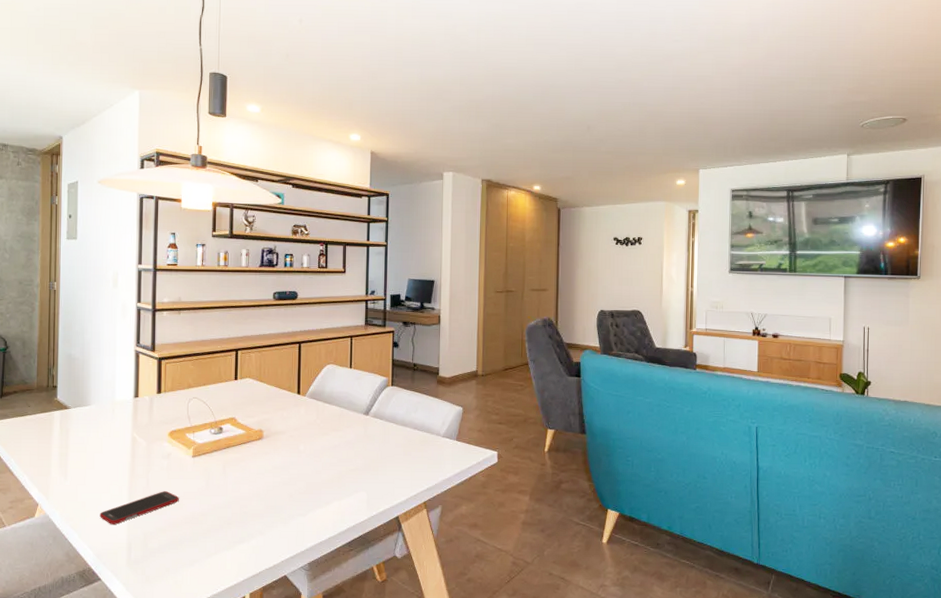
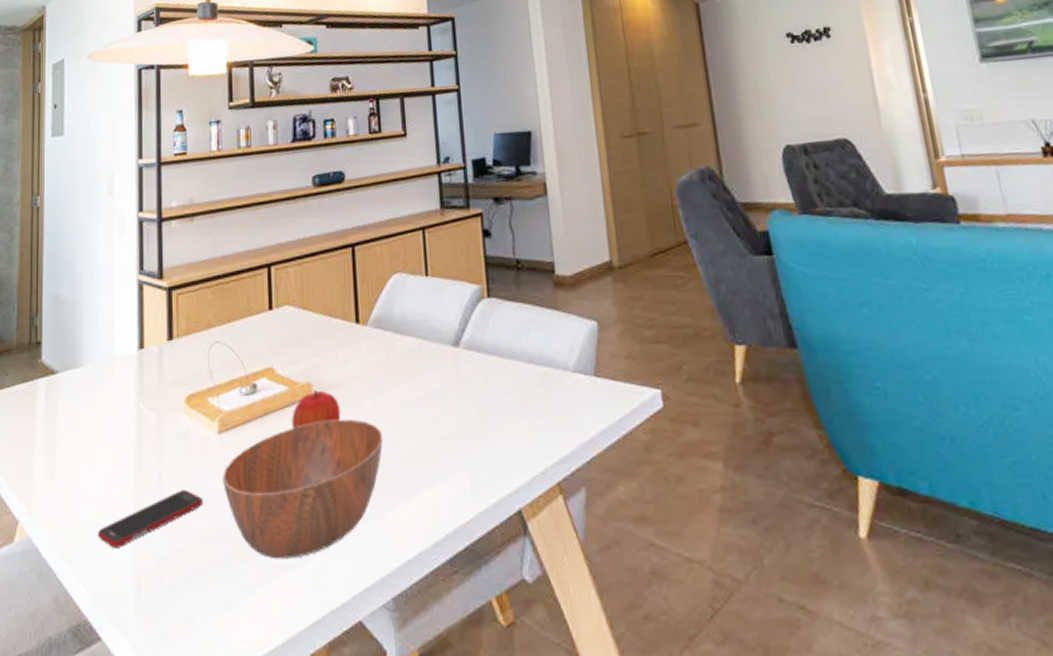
bowl: none [193,454,310,537] -> present [221,419,383,559]
fruit: none [247,435,282,458] -> present [292,390,341,428]

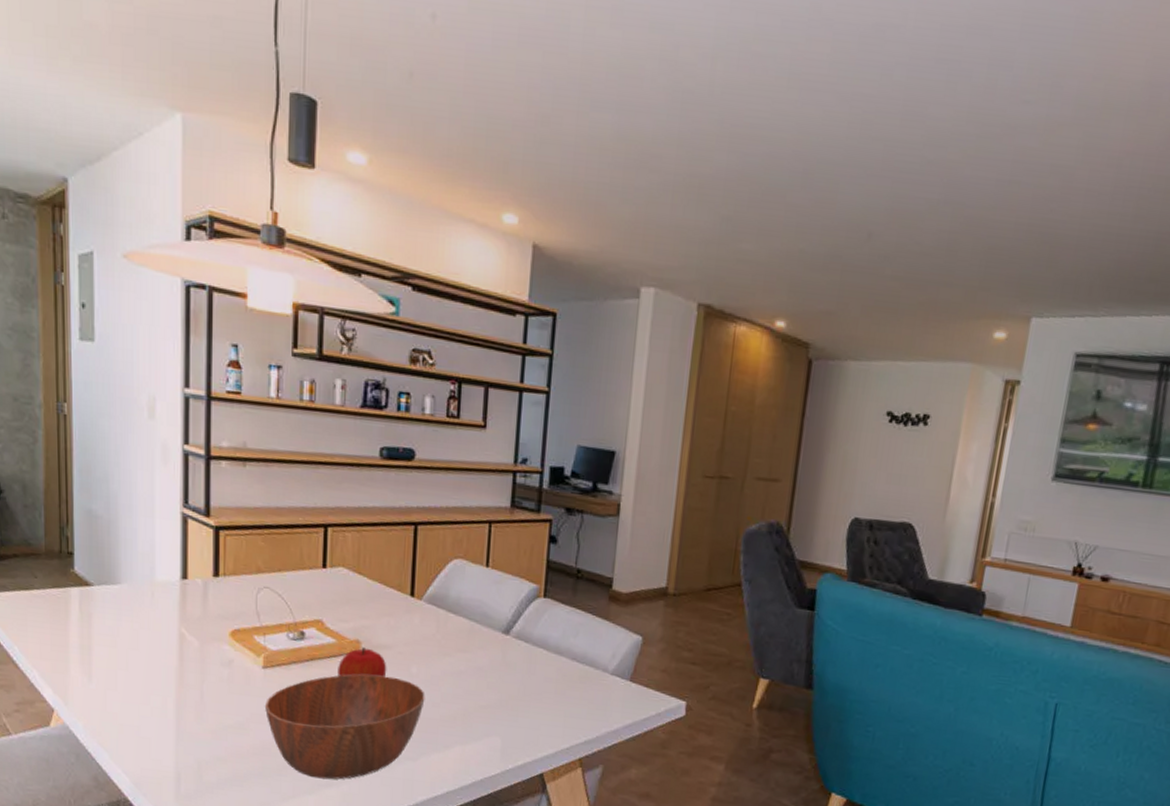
cell phone: present [98,490,203,548] -> none [137,709,244,747]

